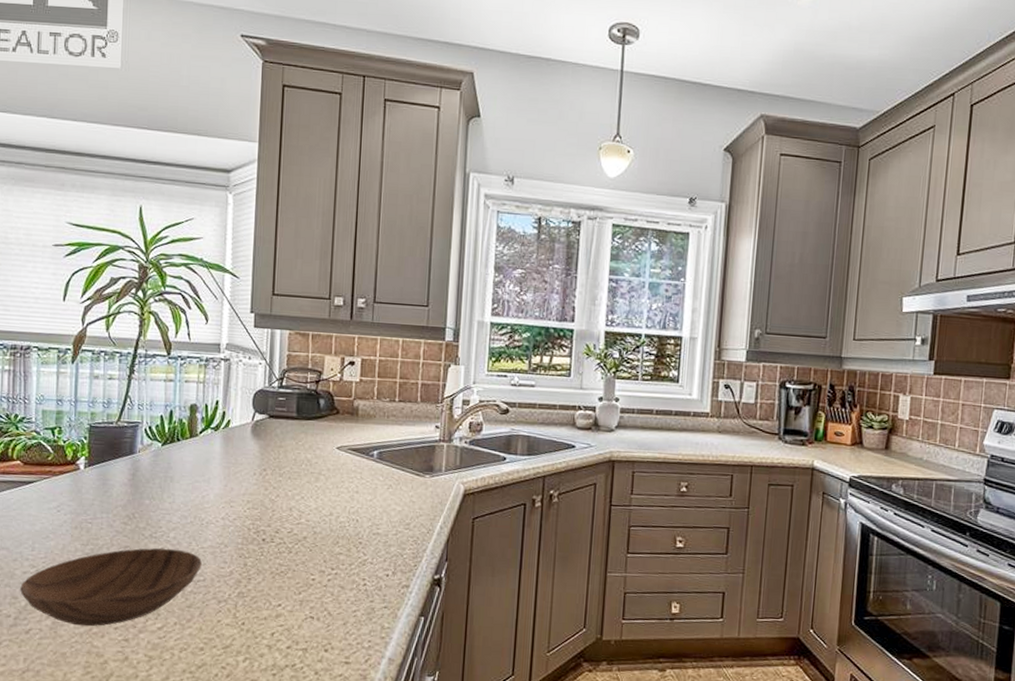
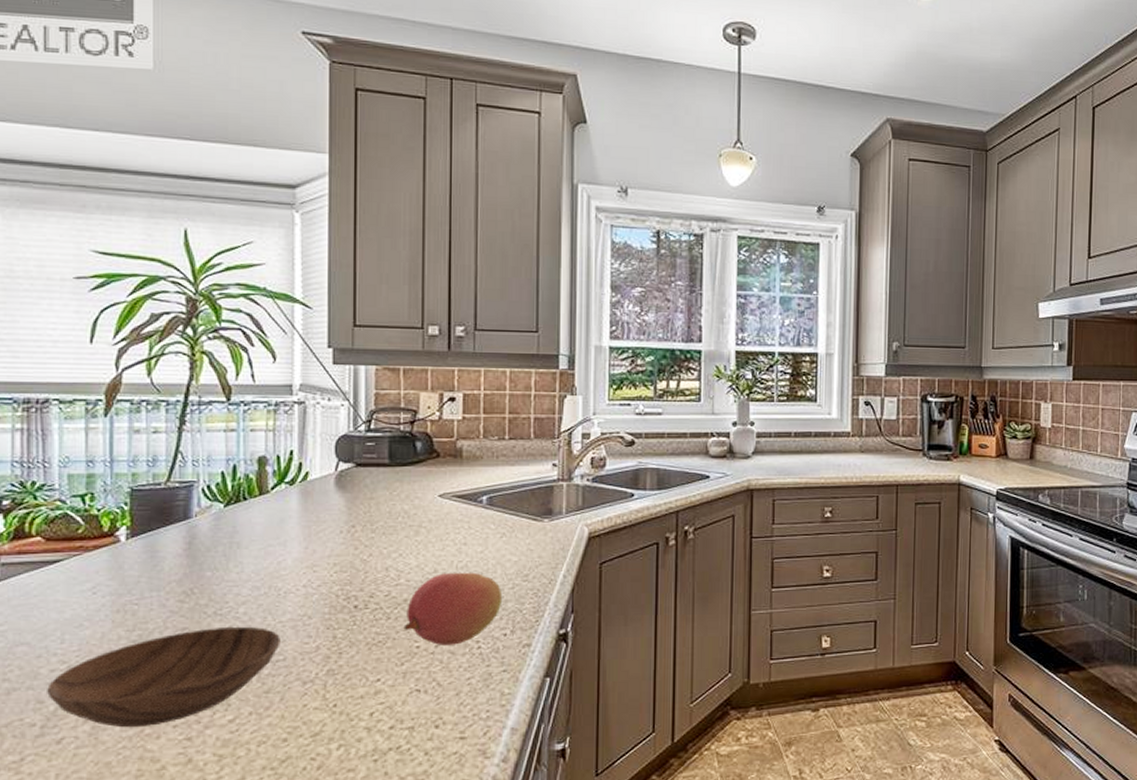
fruit: none [302,516,387,581] -> present [403,572,503,645]

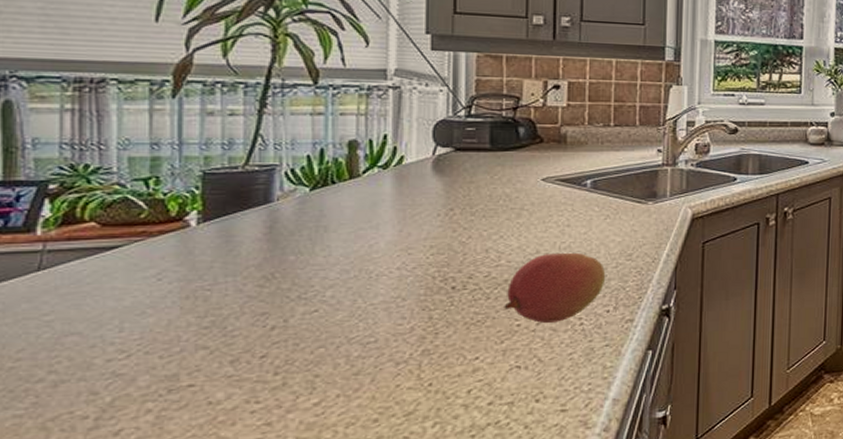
bowl: present [47,626,282,728] -> none [102,309,373,416]

